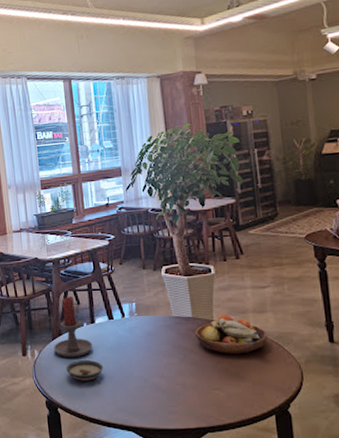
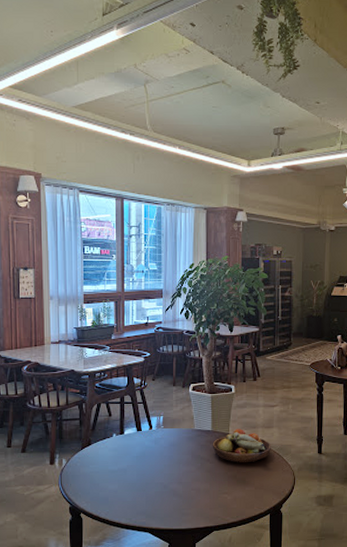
candle holder: present [53,297,93,357] -> none [81,409,120,466]
saucer: present [66,359,104,381] -> none [92,467,128,488]

